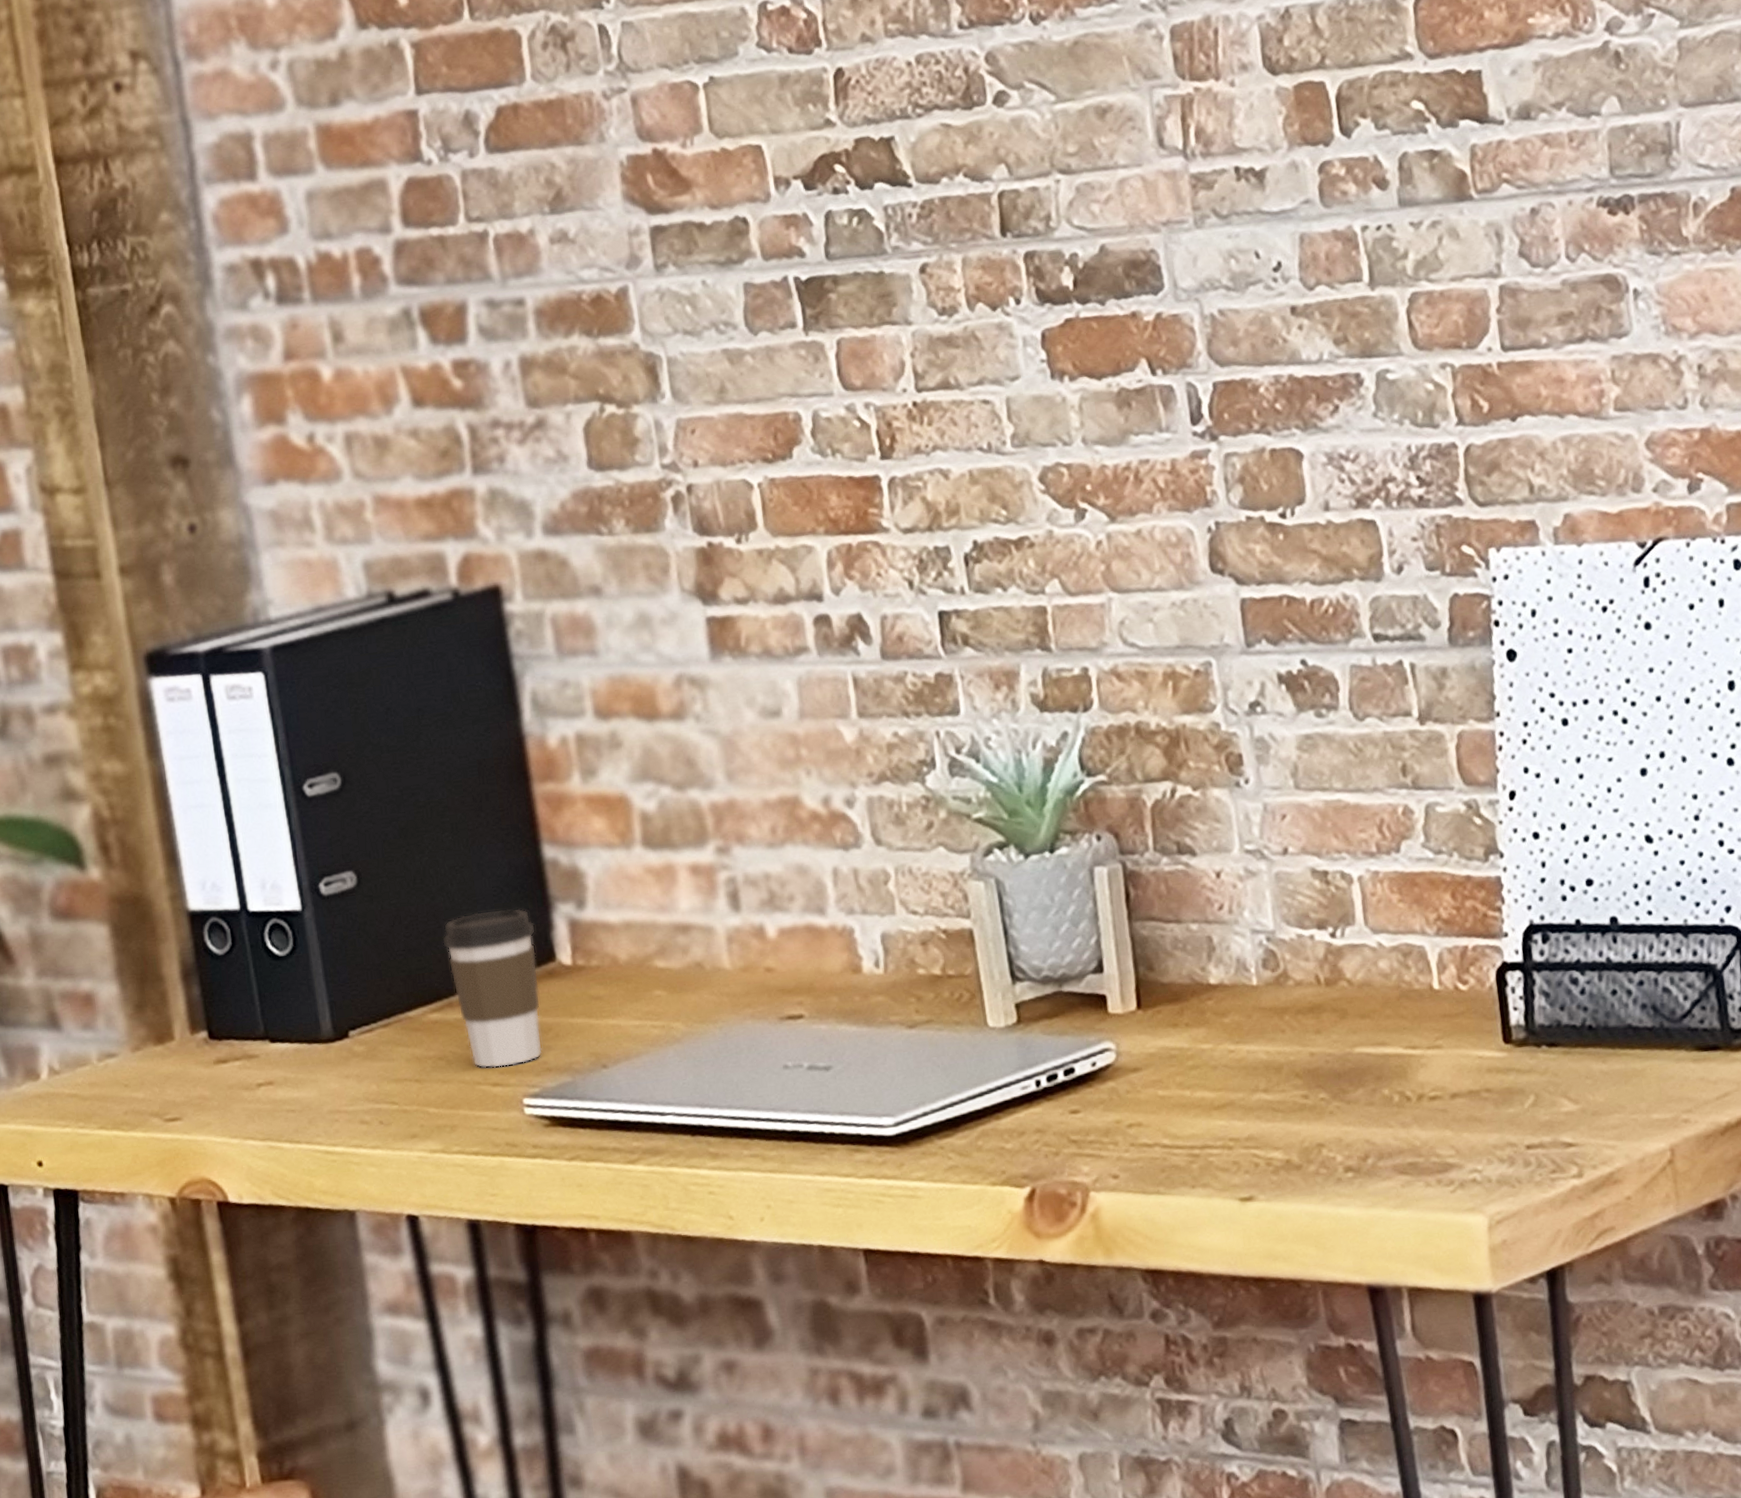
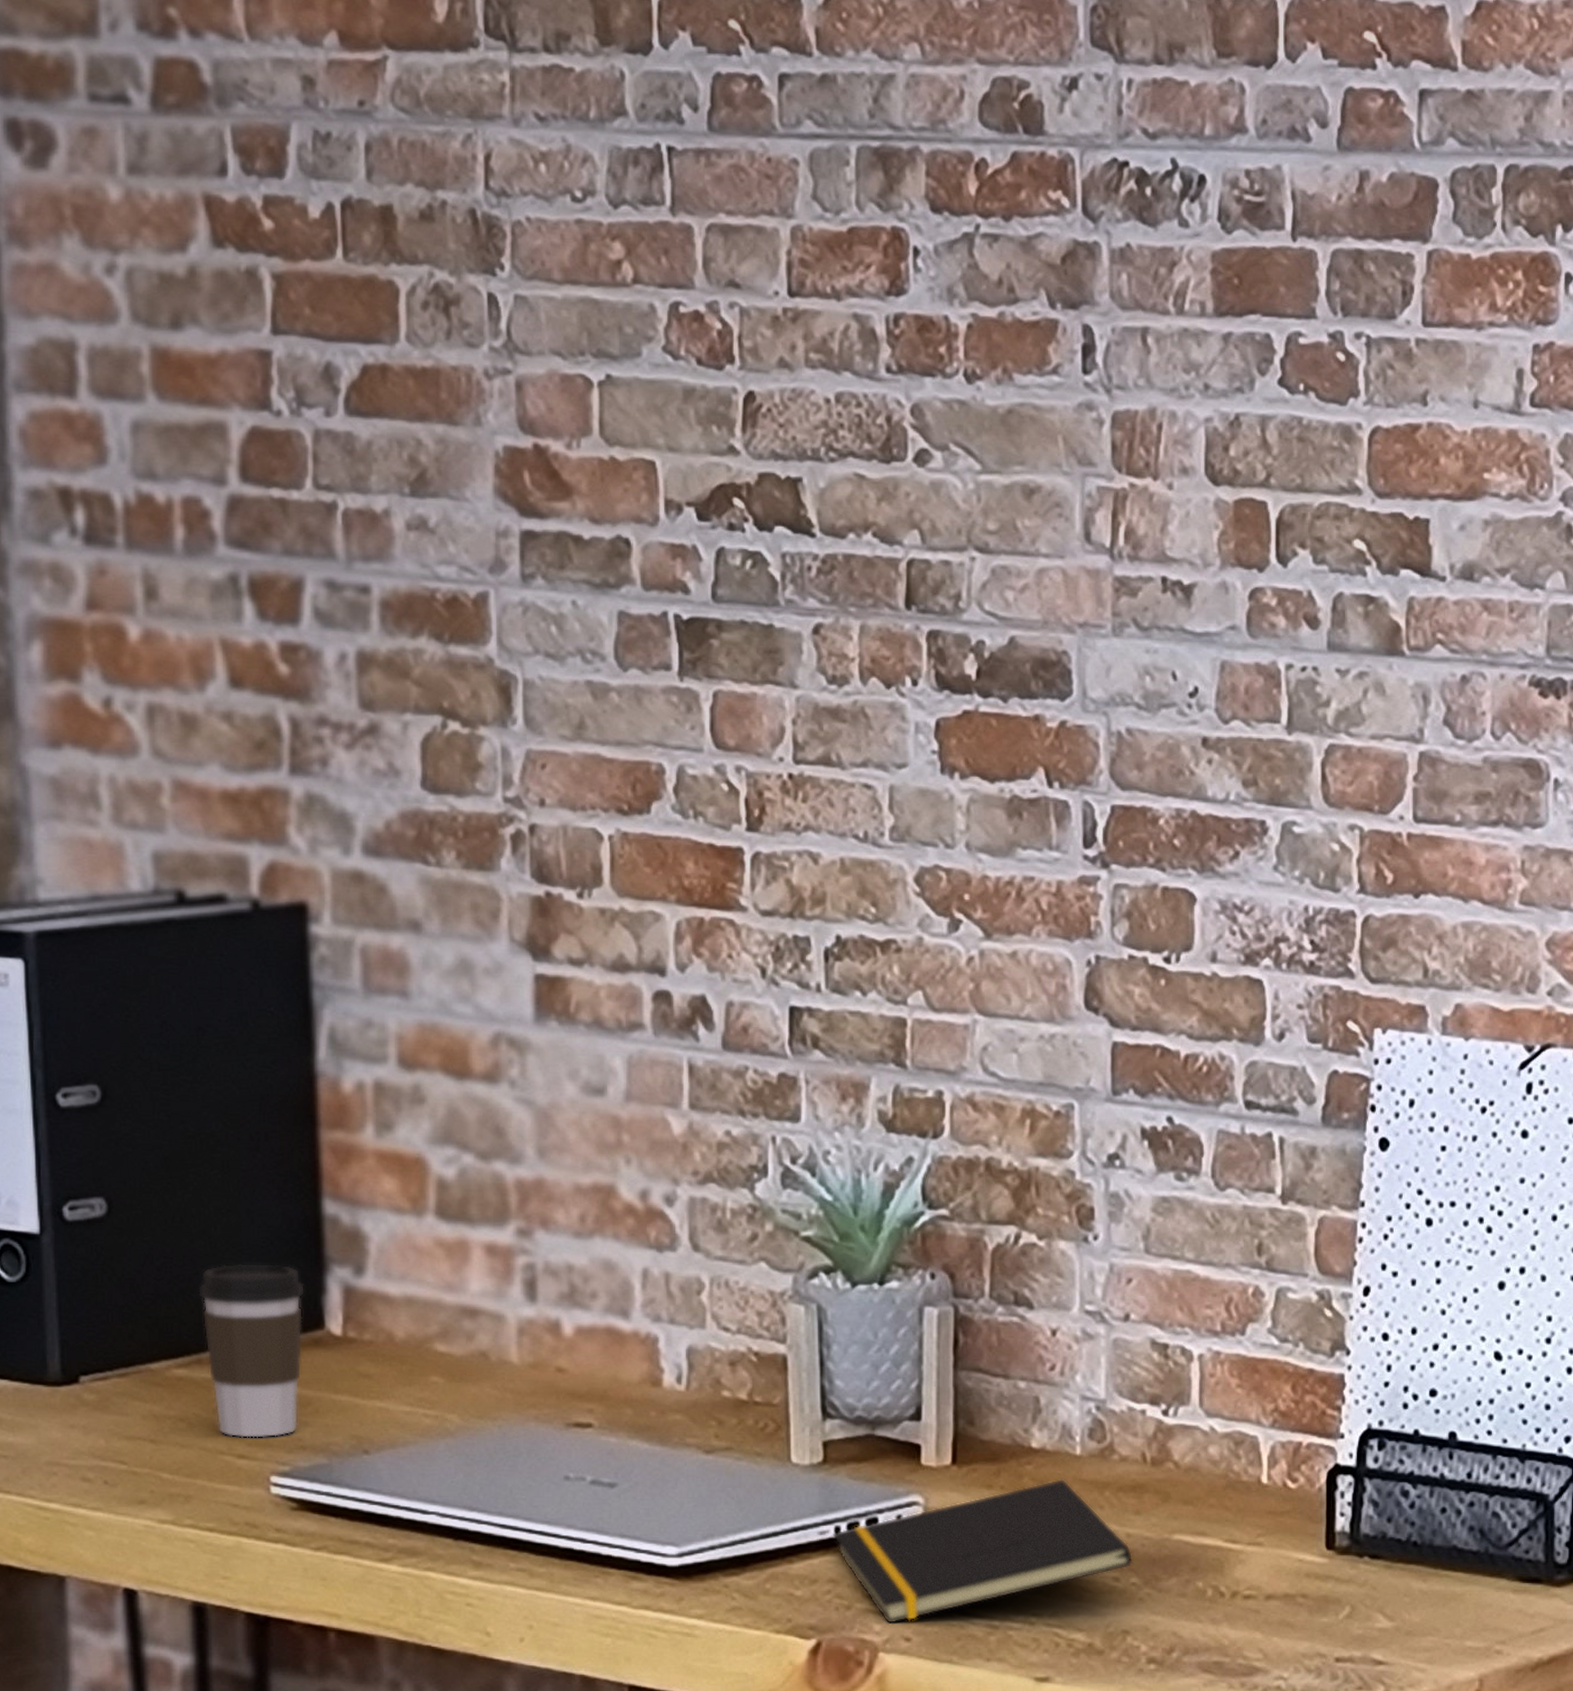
notepad: none [1034,1009,1320,1165] -> present [833,1478,1133,1625]

